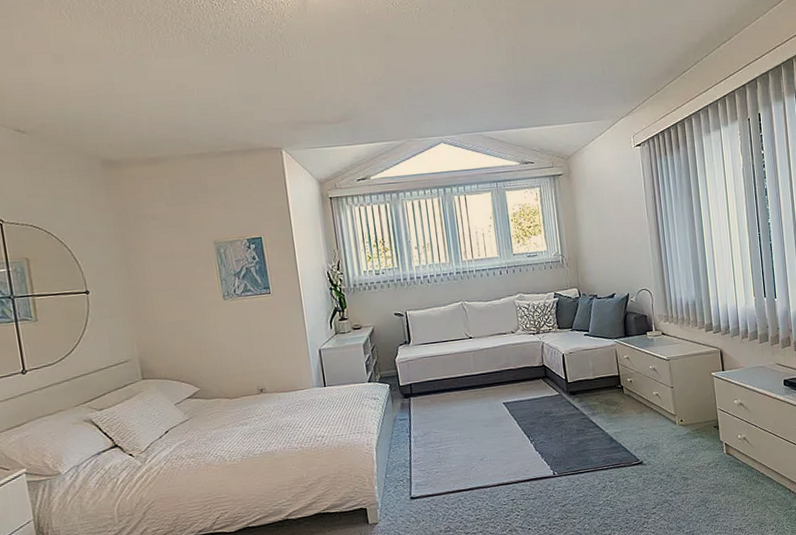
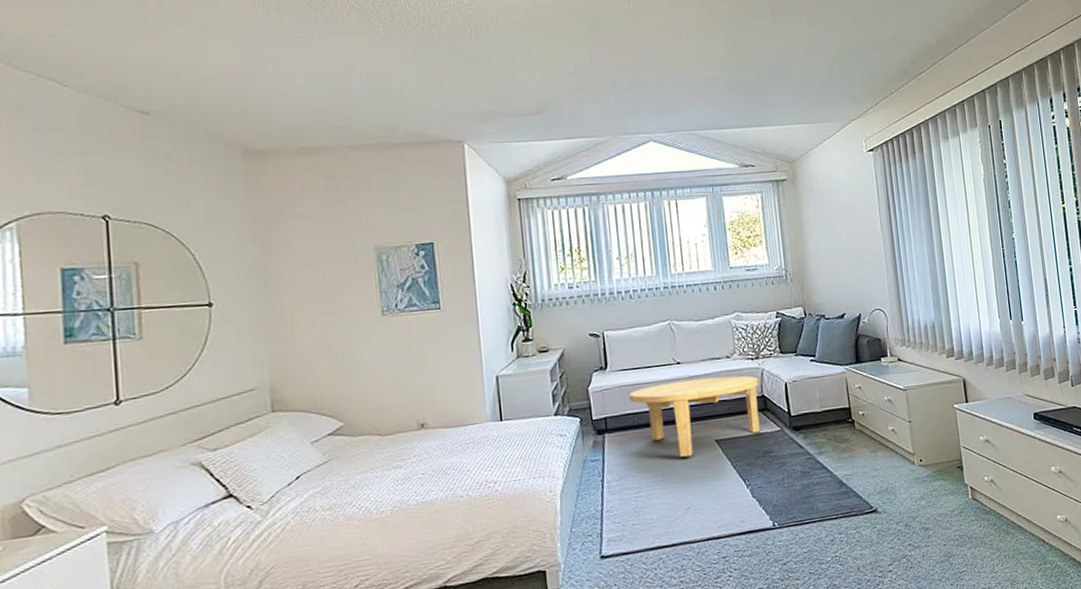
coffee table: none [430,348,541,417] -> present [629,375,760,457]

